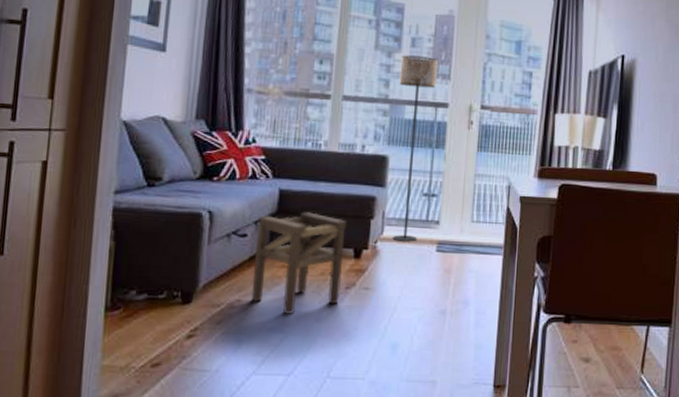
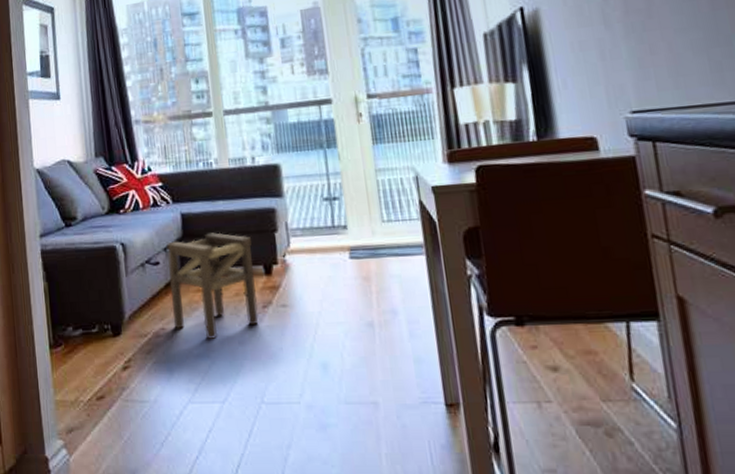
floor lamp: present [392,55,438,242] -> none [273,54,327,253]

